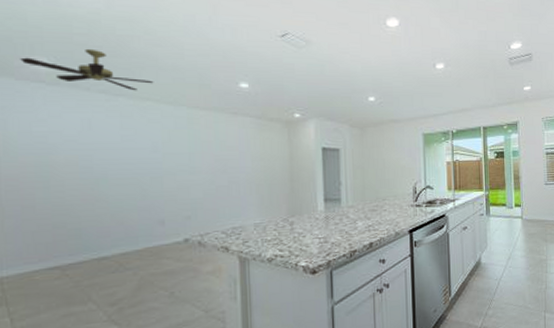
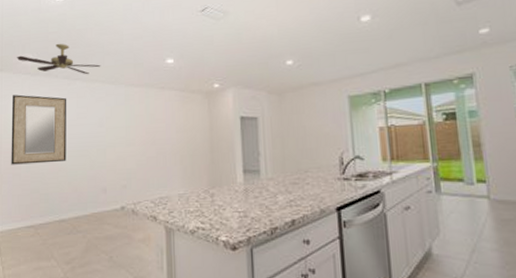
home mirror: none [15,107,107,195] -> present [11,94,67,165]

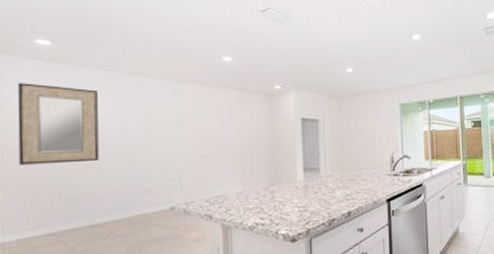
ceiling fan: present [16,43,101,75] -> none [22,27,143,66]

